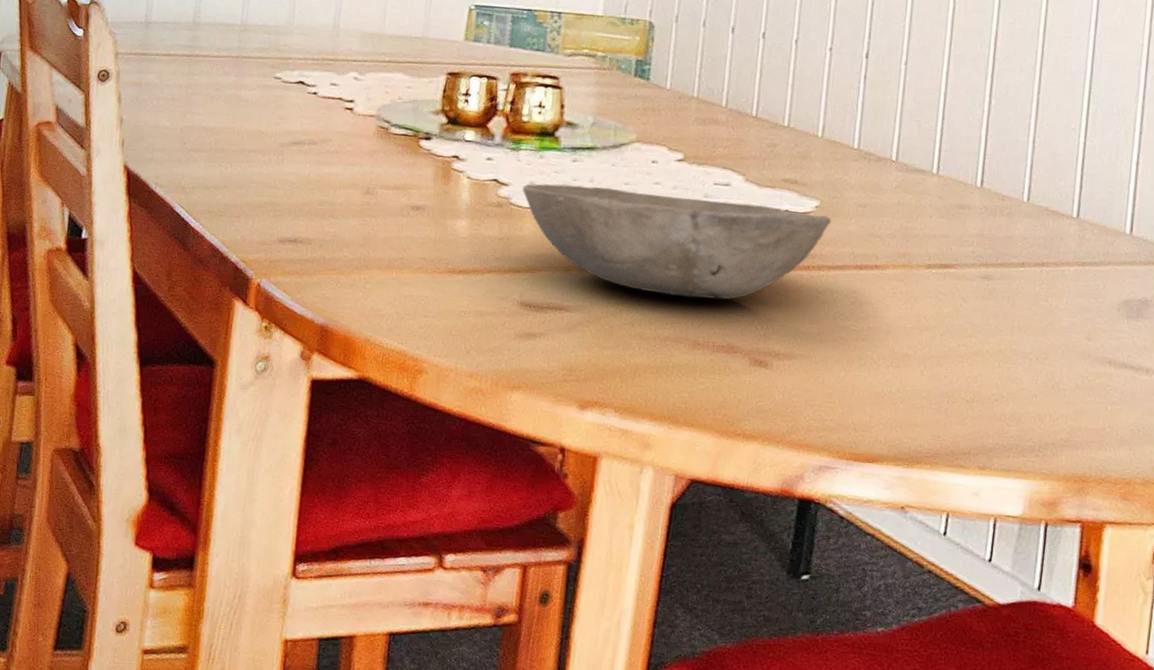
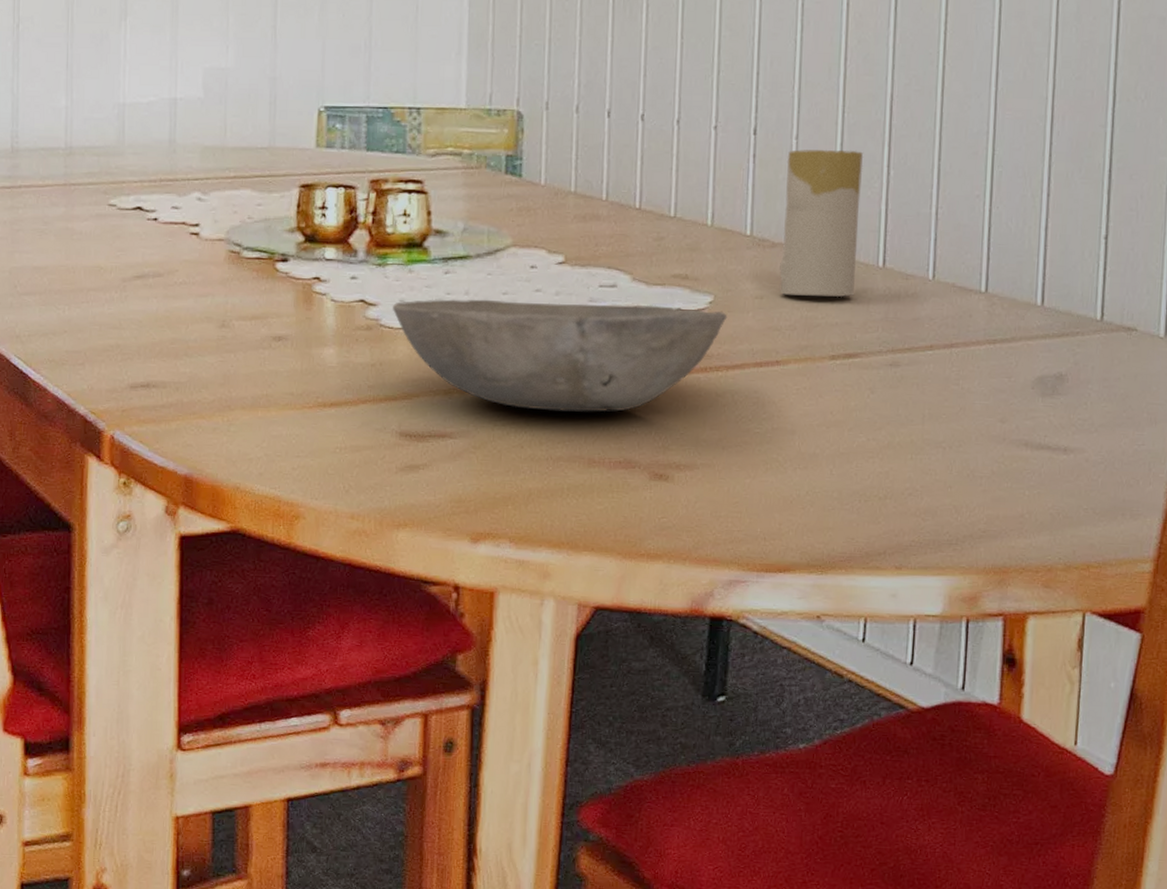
candle: none [882,74,968,212] -> present [779,149,864,298]

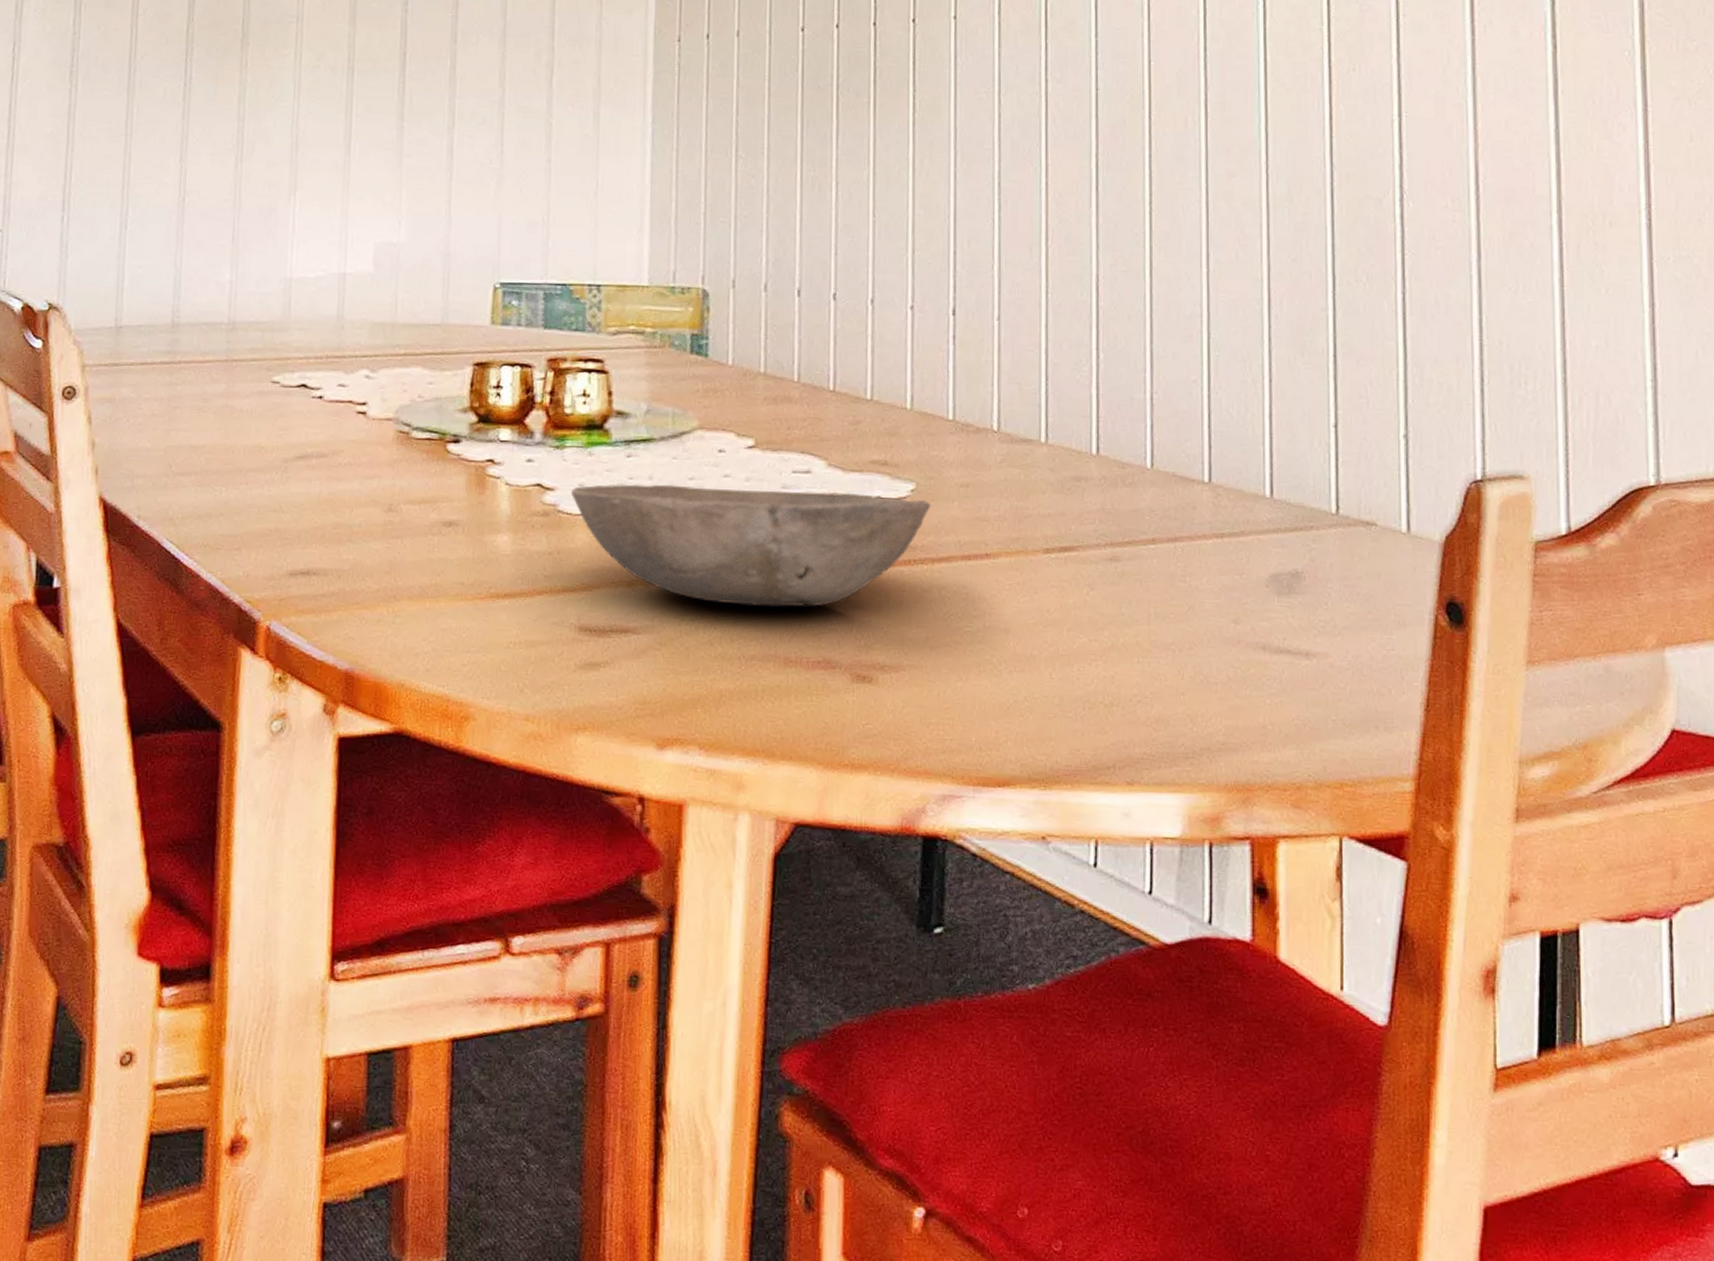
candle: present [779,149,864,298] -> none [986,331,1071,487]

